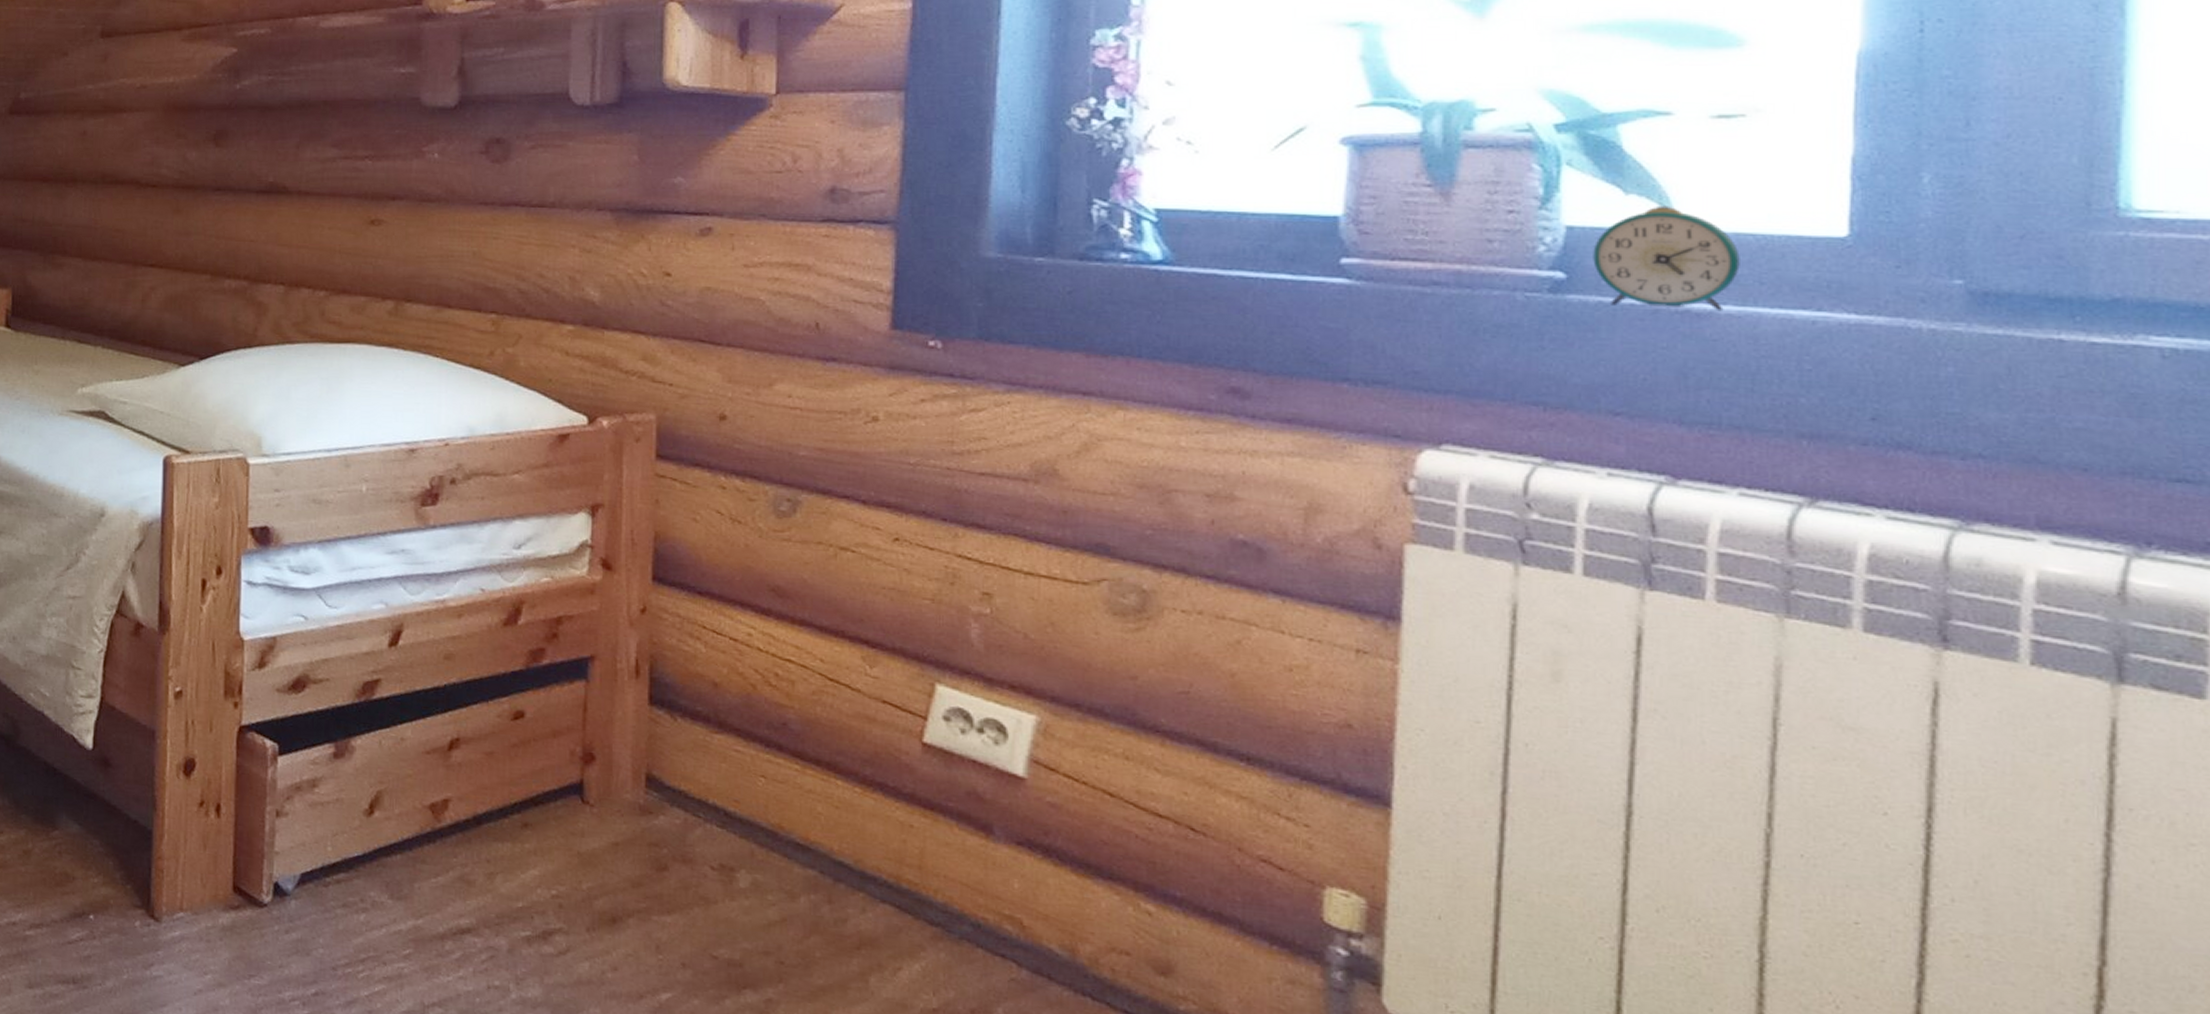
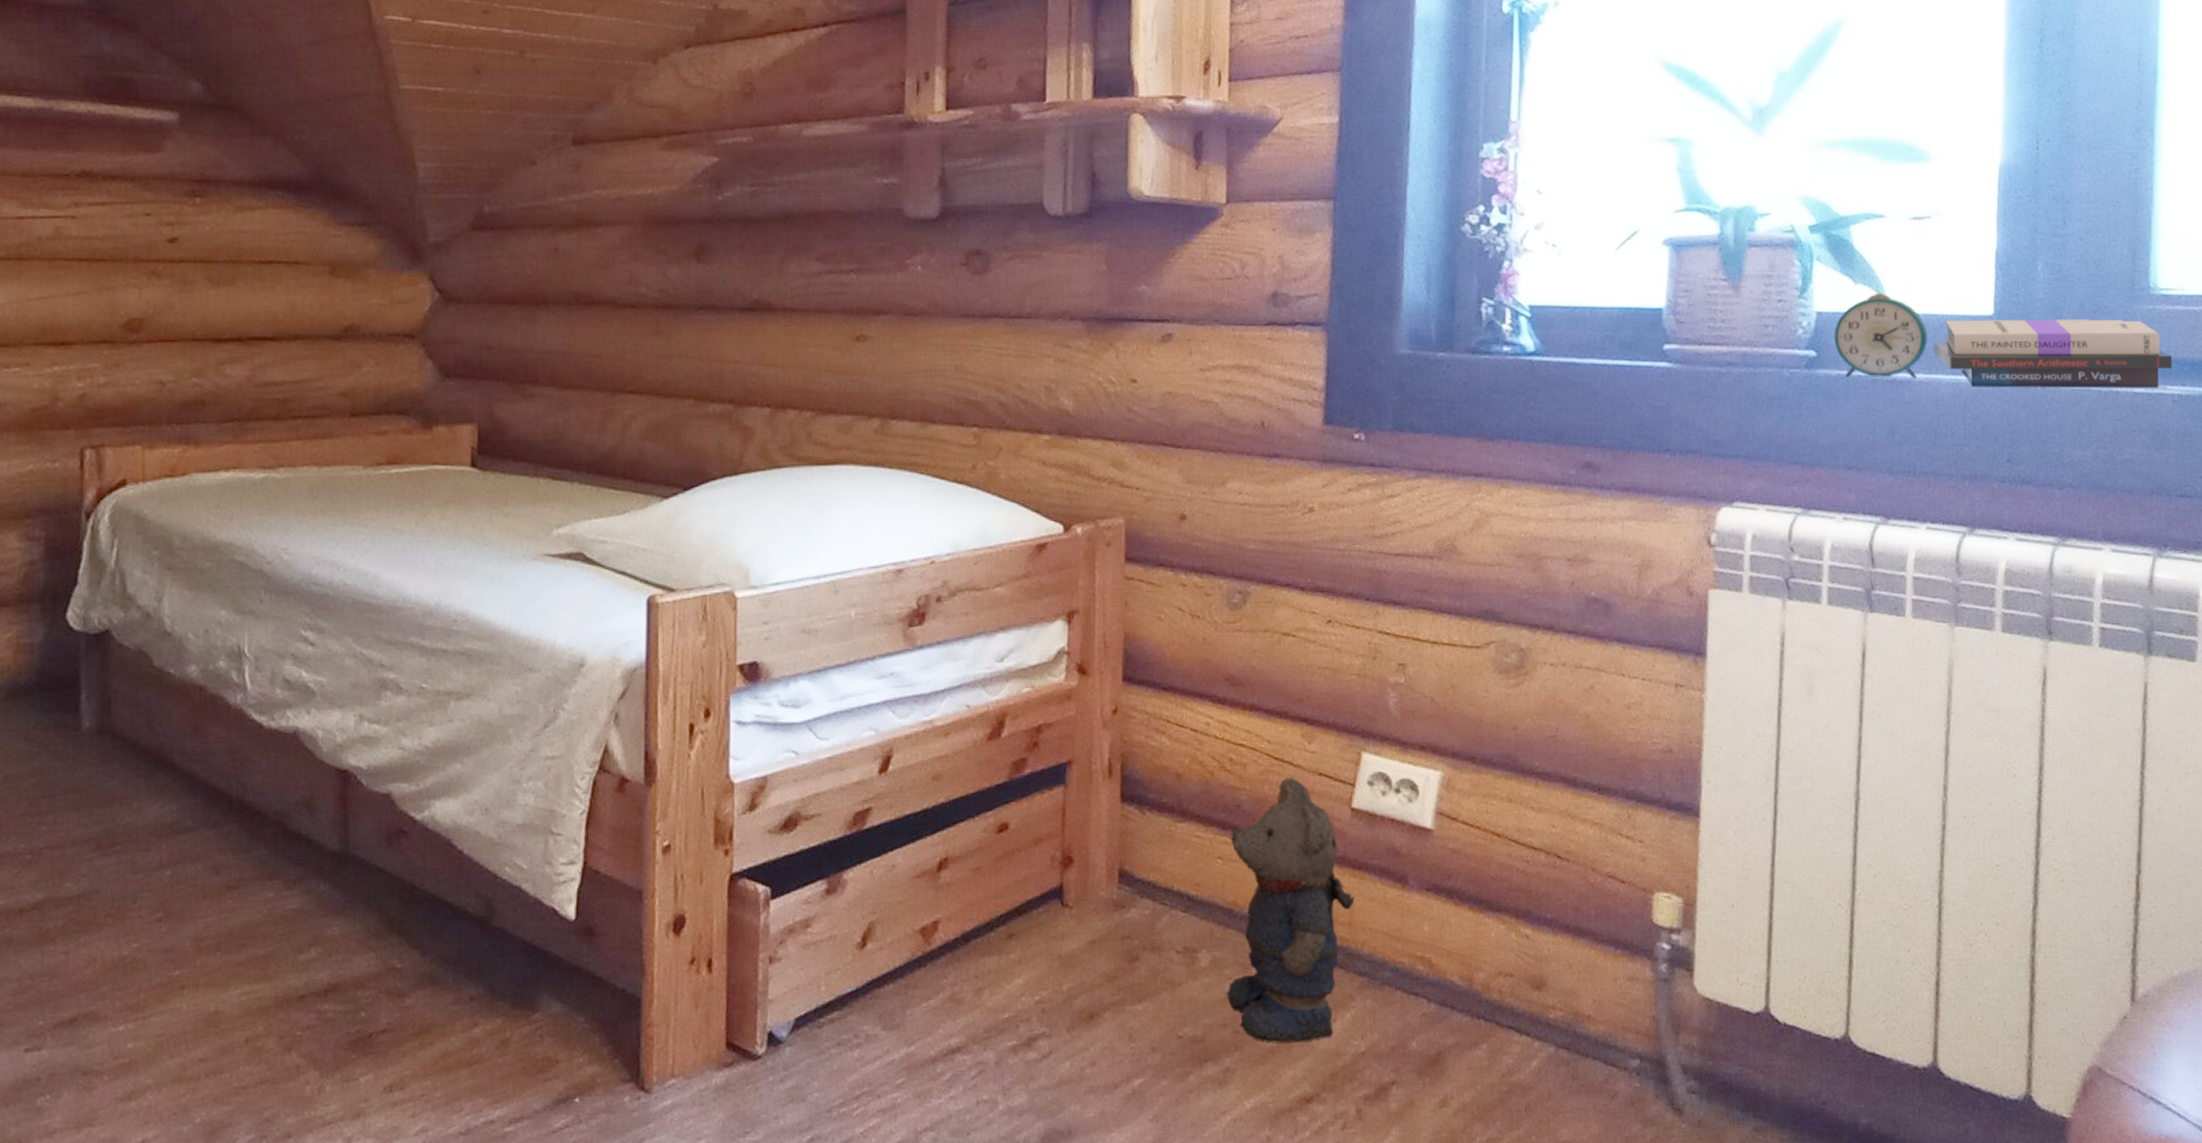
teddy bear: none [769,699,926,986] -> present [1226,776,1355,1043]
books: none [1749,241,2161,340] -> present [1933,319,2173,389]

